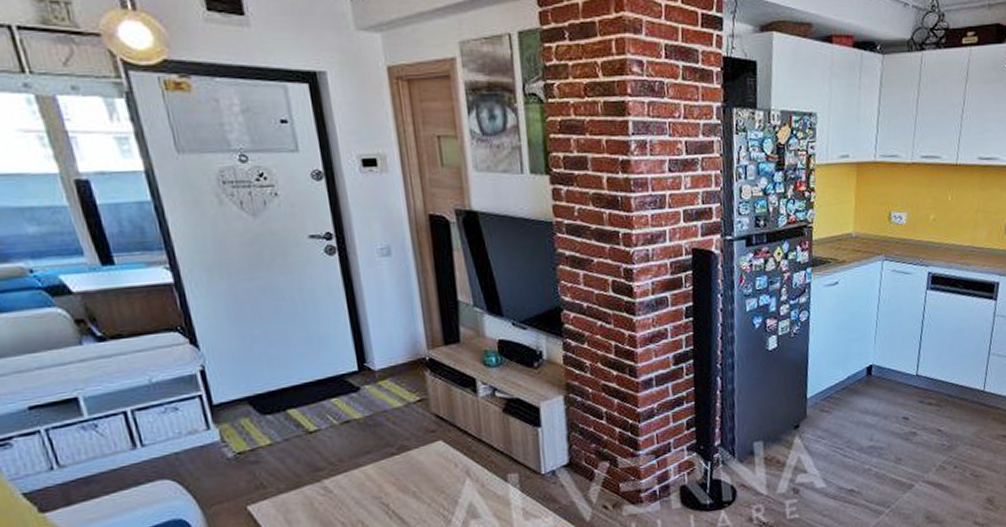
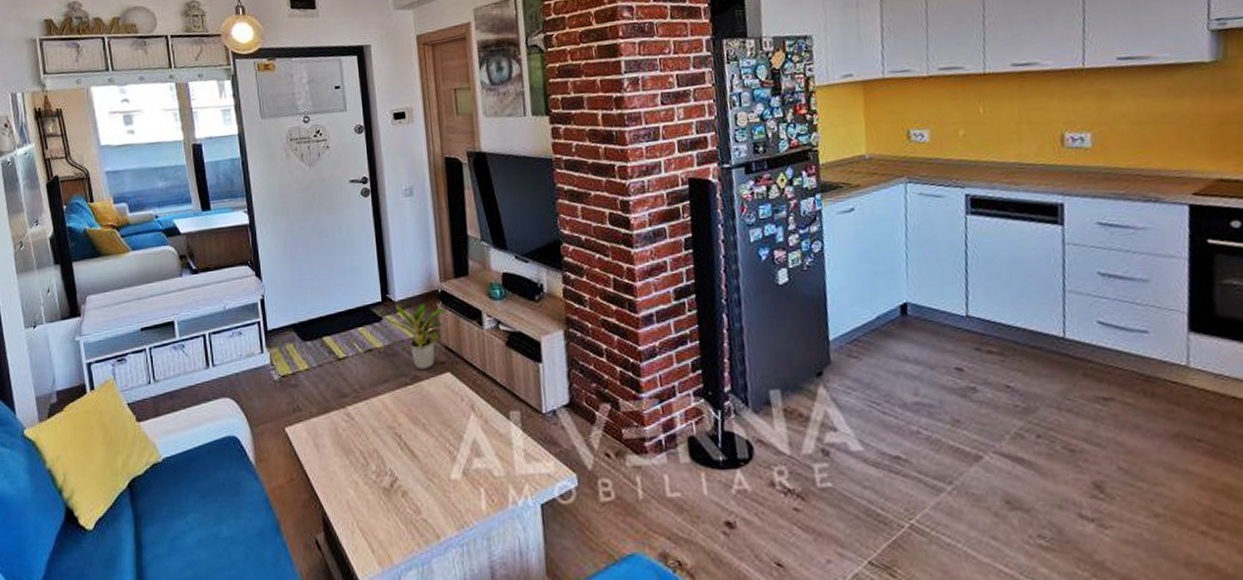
potted plant: none [364,372,438,439] -> present [386,303,448,370]

